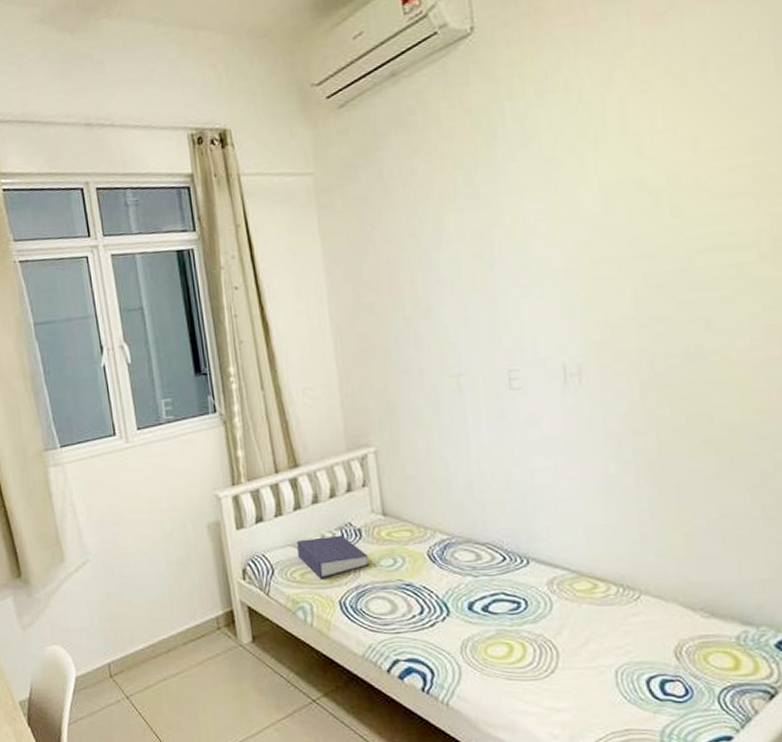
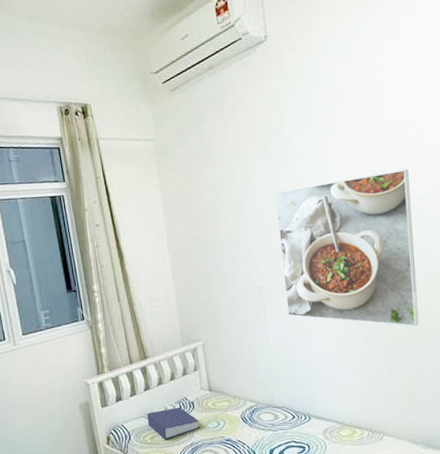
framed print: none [481,207,700,437] -> present [274,169,419,327]

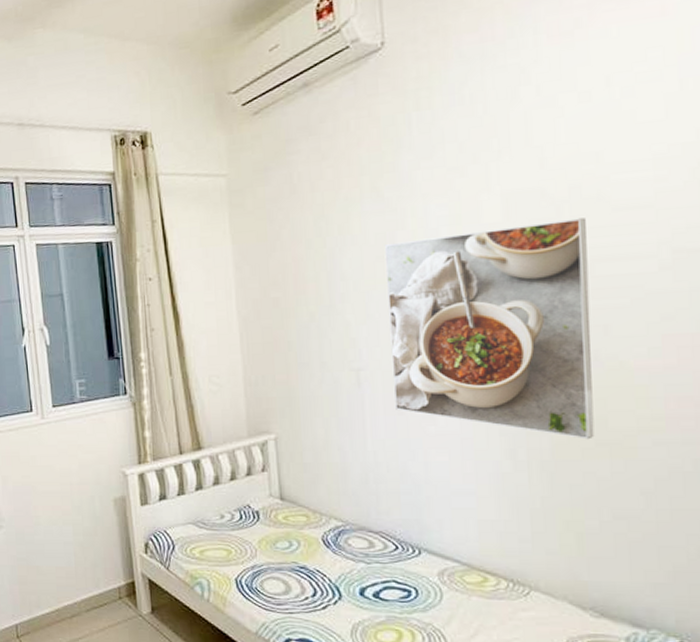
book: present [147,407,200,440] -> none [198,516,265,557]

